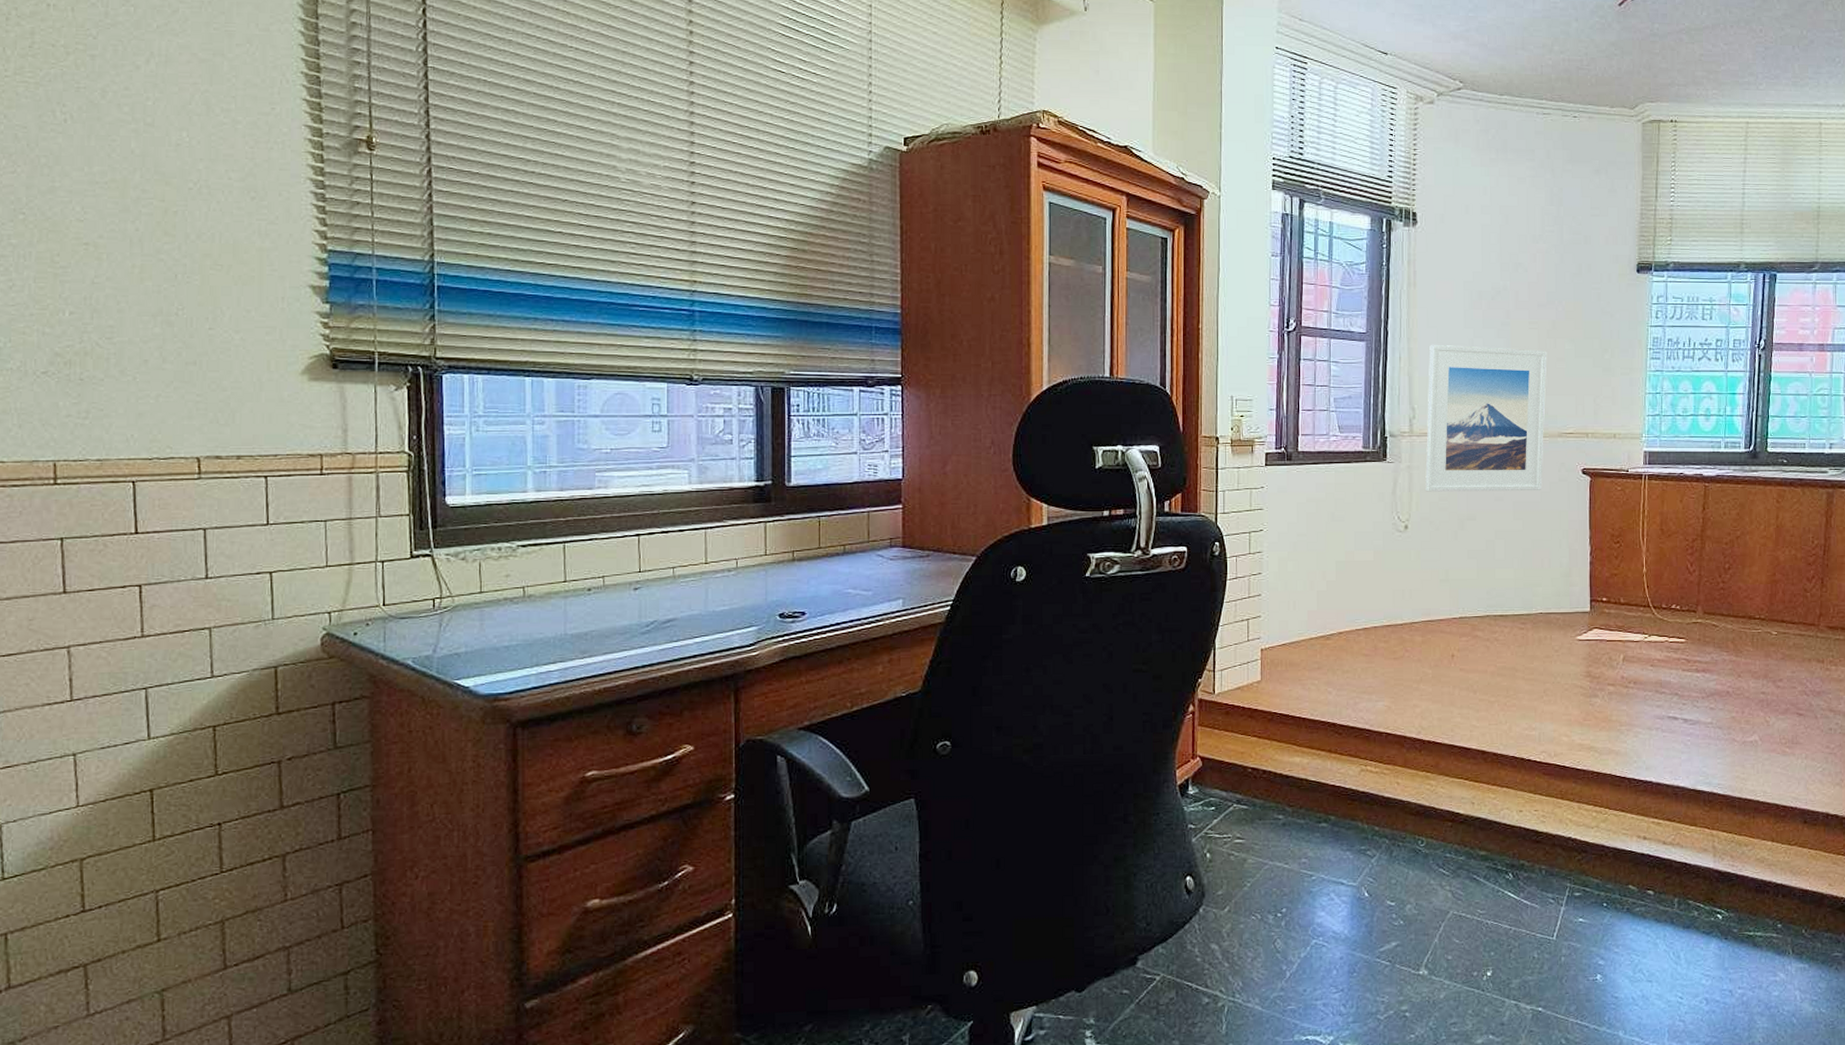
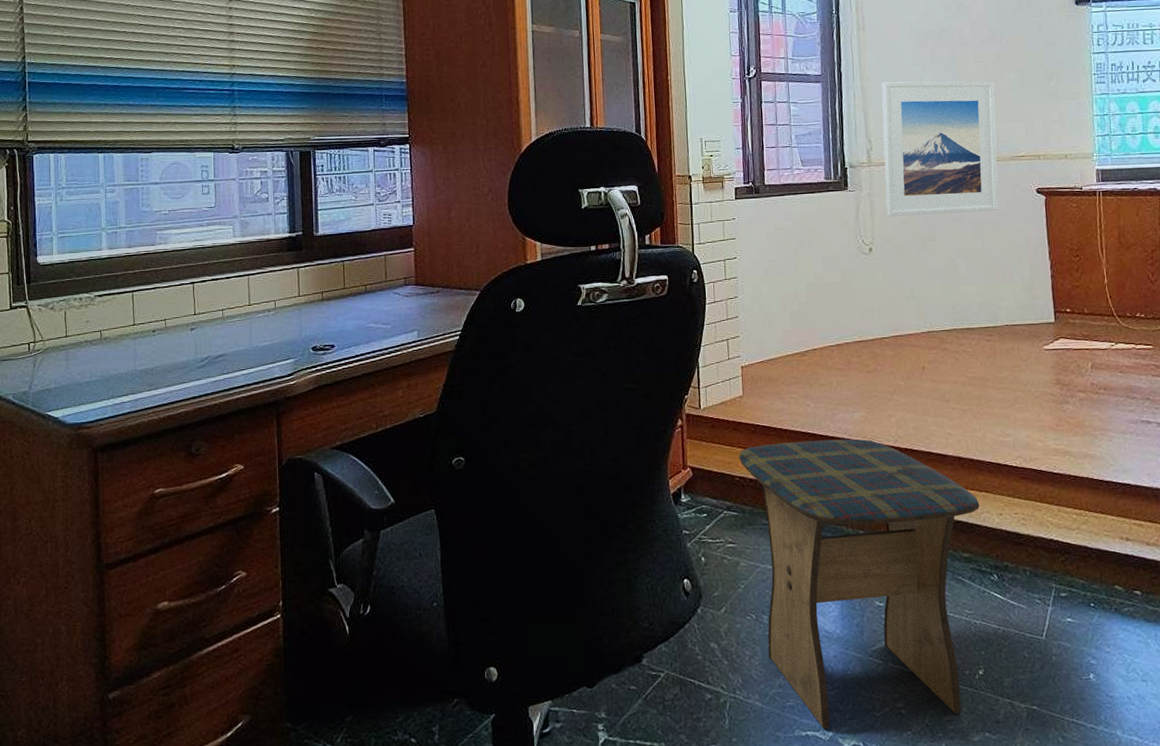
stool: none [1253,729,1500,1033] -> present [739,439,980,729]

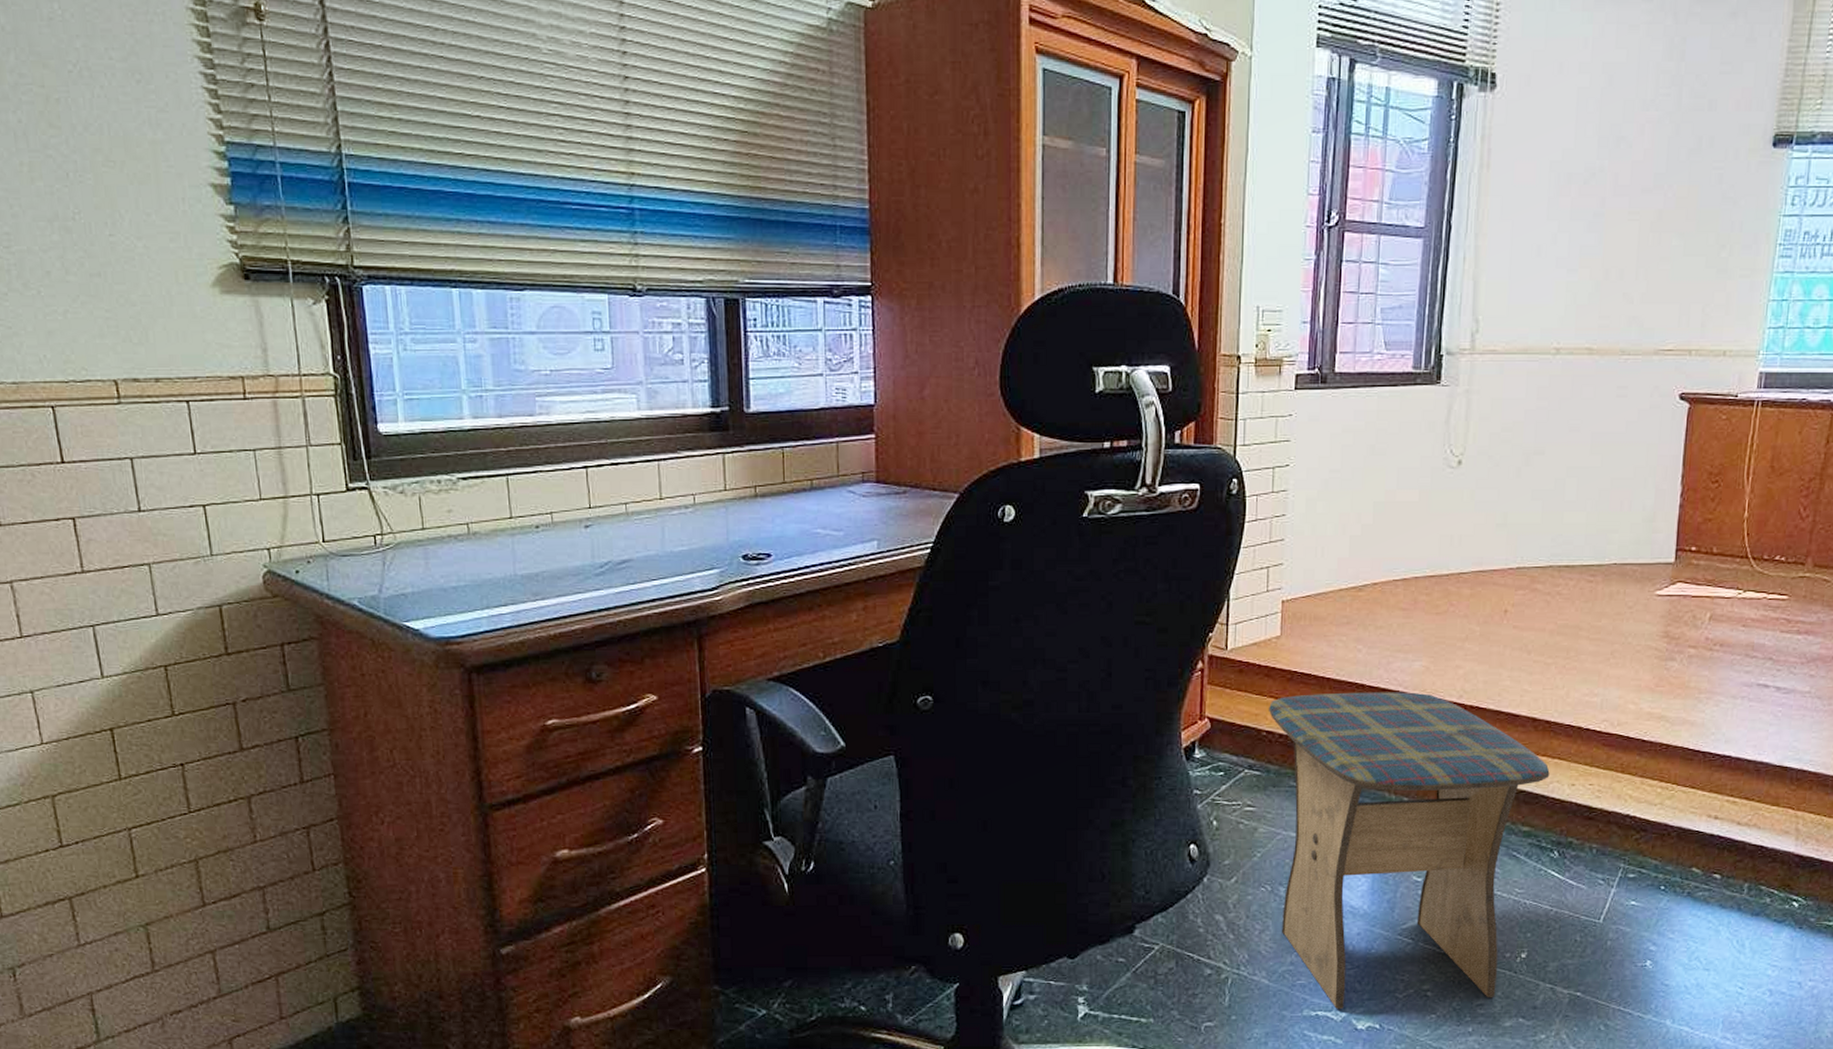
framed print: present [881,81,999,217] -> none [1486,240,1649,421]

